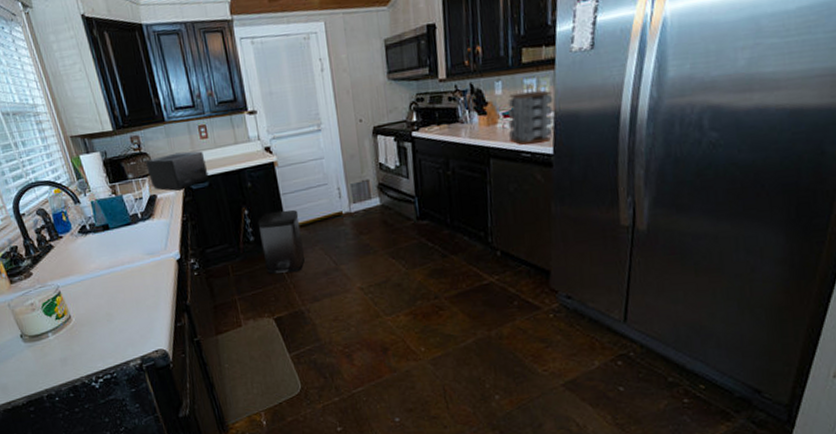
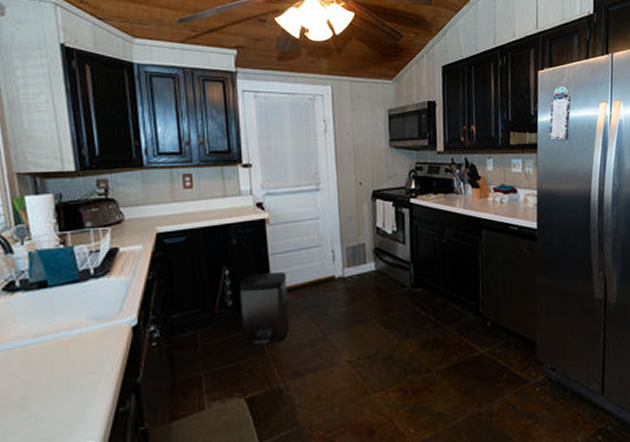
toaster: present [144,151,209,191] -> none [110,201,187,244]
spice rack: present [507,84,553,145] -> none [498,164,536,218]

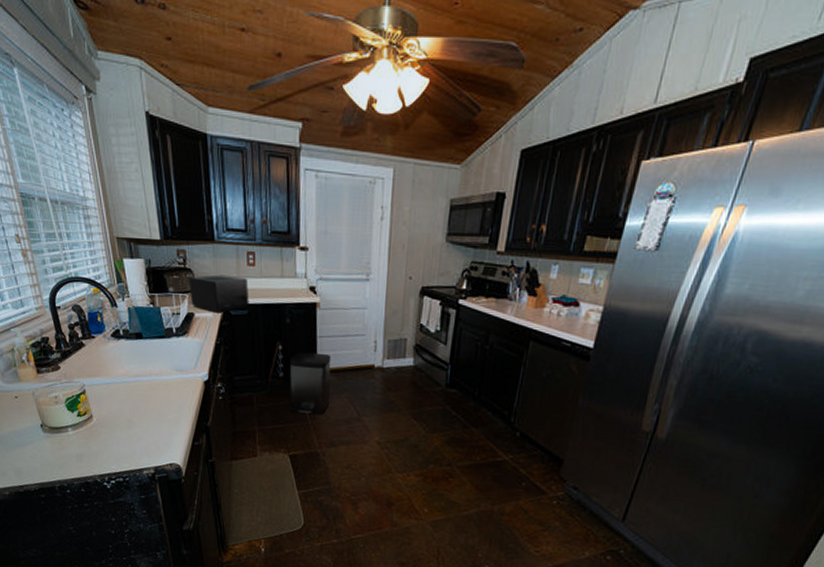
toaster: none [110,201,187,244] -> present [187,274,249,313]

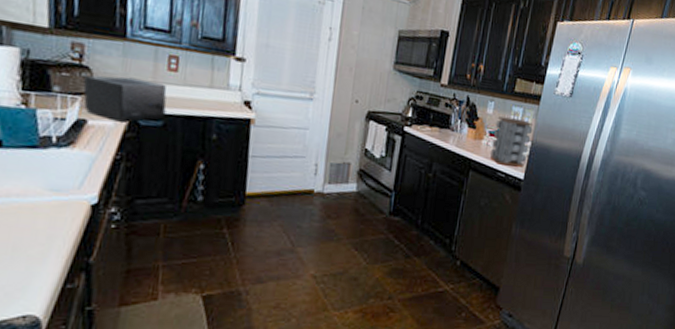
pedal bin: present [289,351,332,415] -> none [208,172,265,246]
spice rack: none [553,274,607,335] -> present [489,112,533,167]

